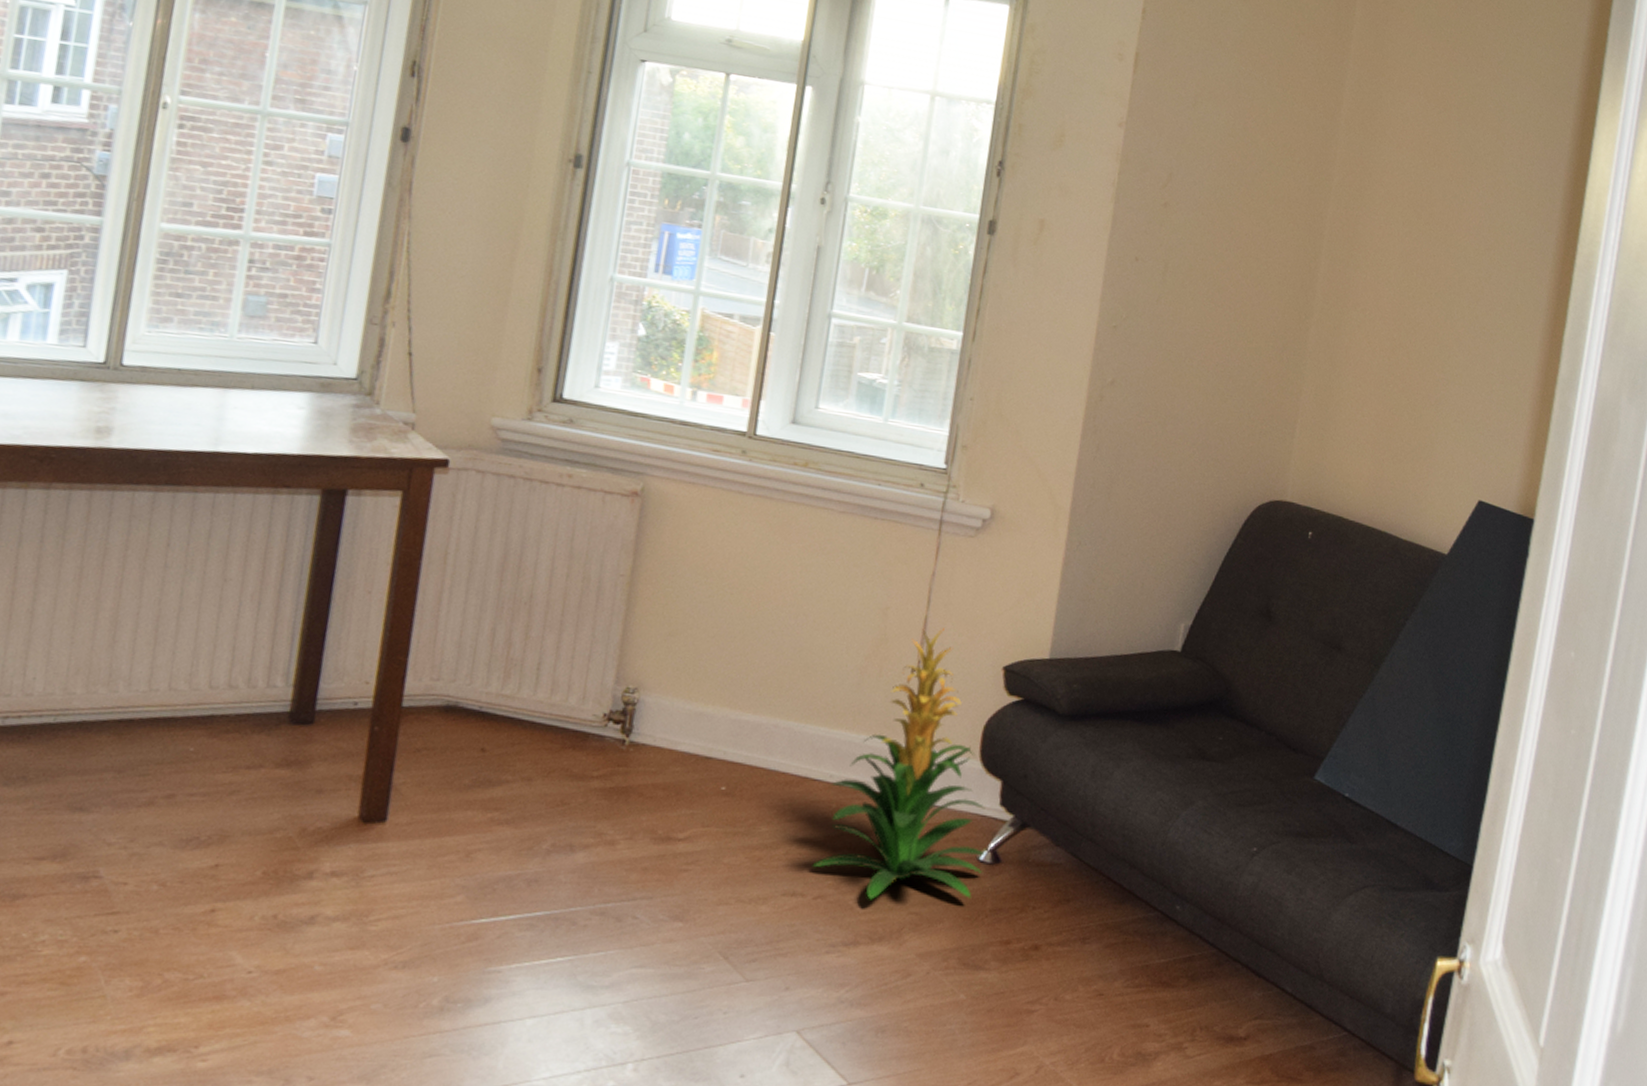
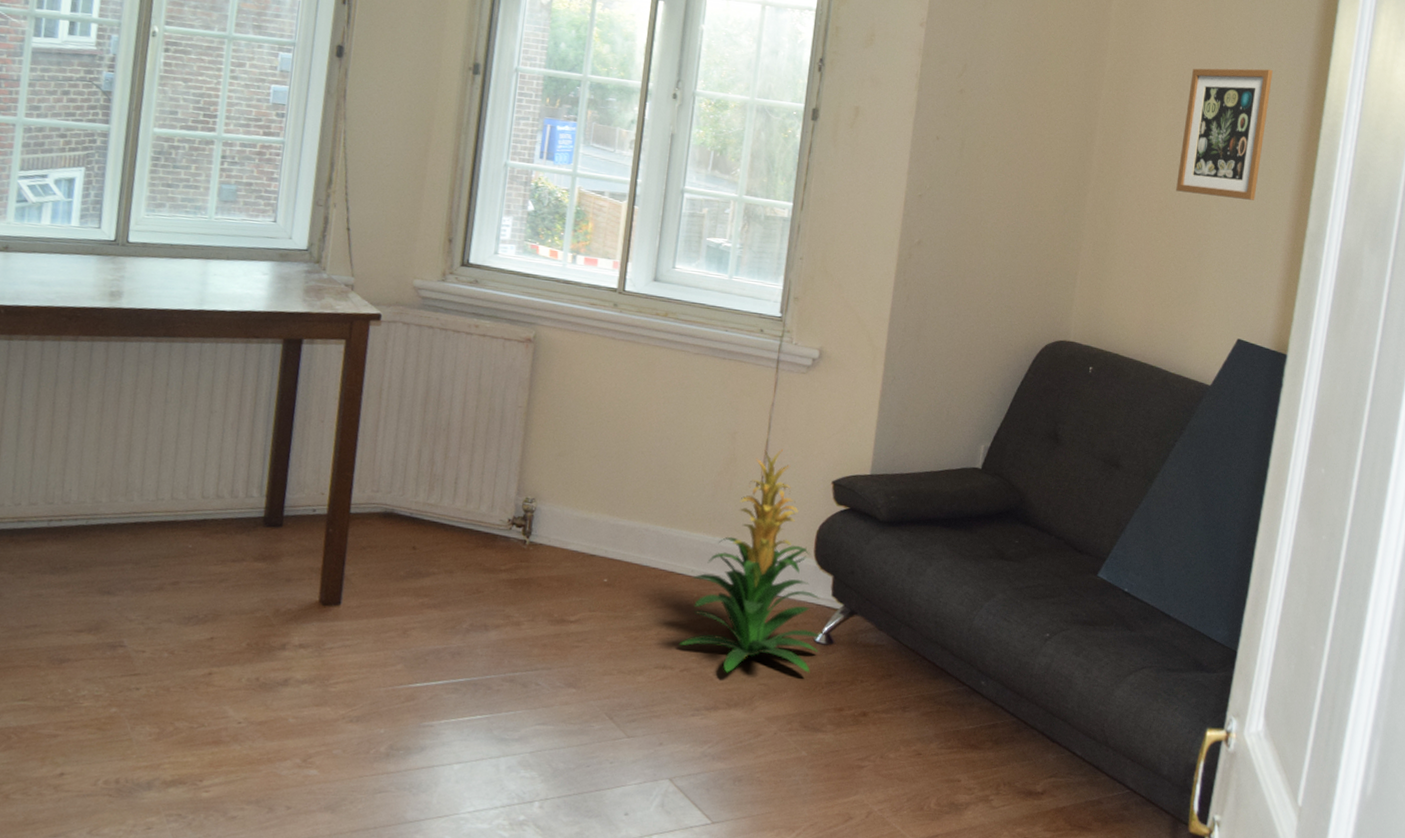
picture frame: none [1411,185,1522,340] -> present [1176,68,1273,201]

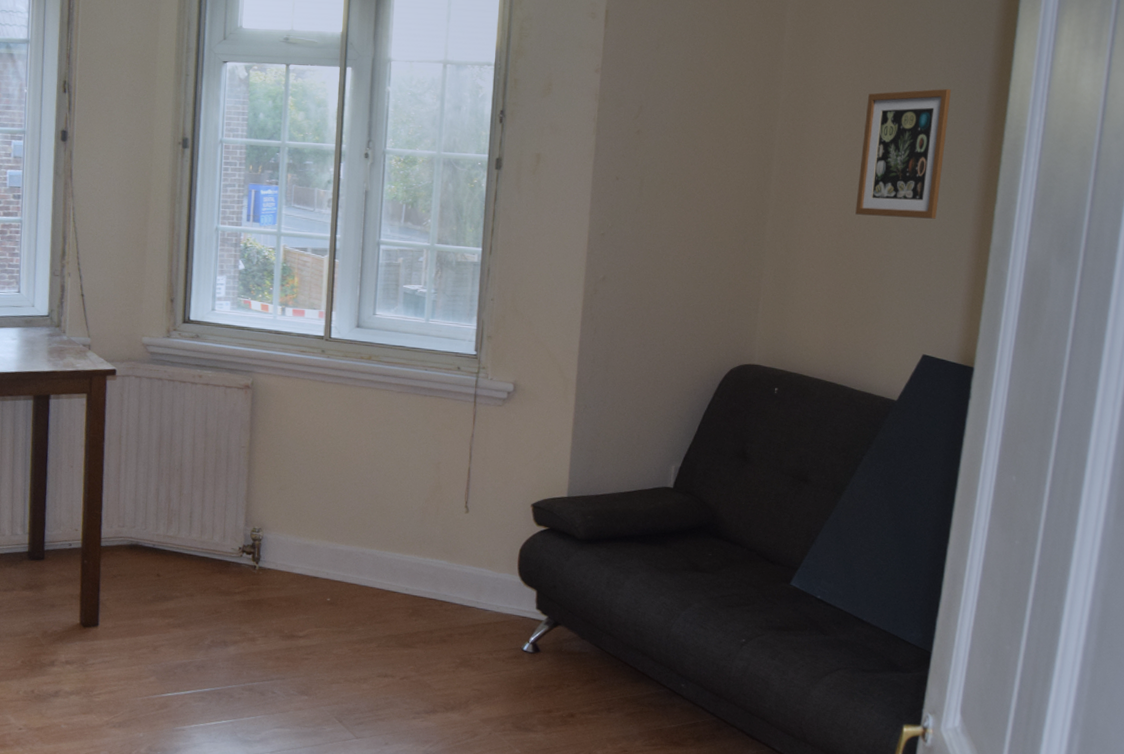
indoor plant: present [679,449,820,673] -> none [398,476,527,680]

